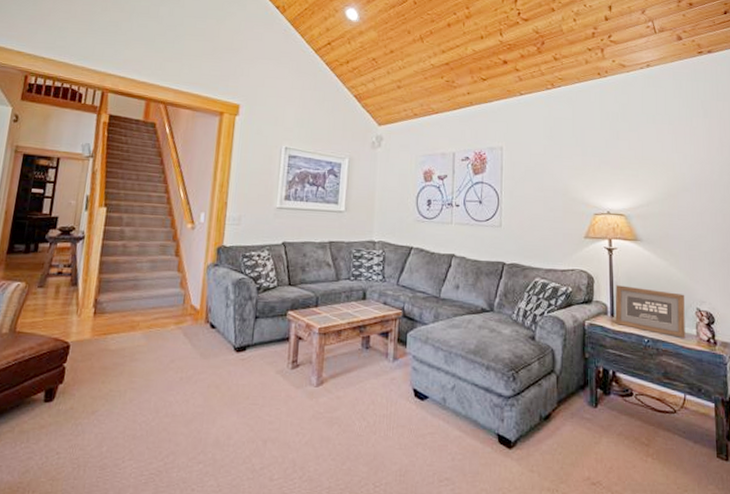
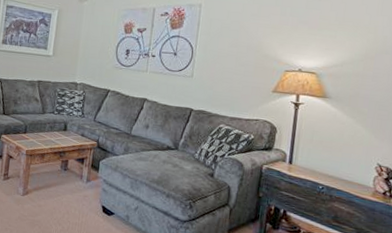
picture frame: present [615,285,686,338] -> none [292,136,367,189]

